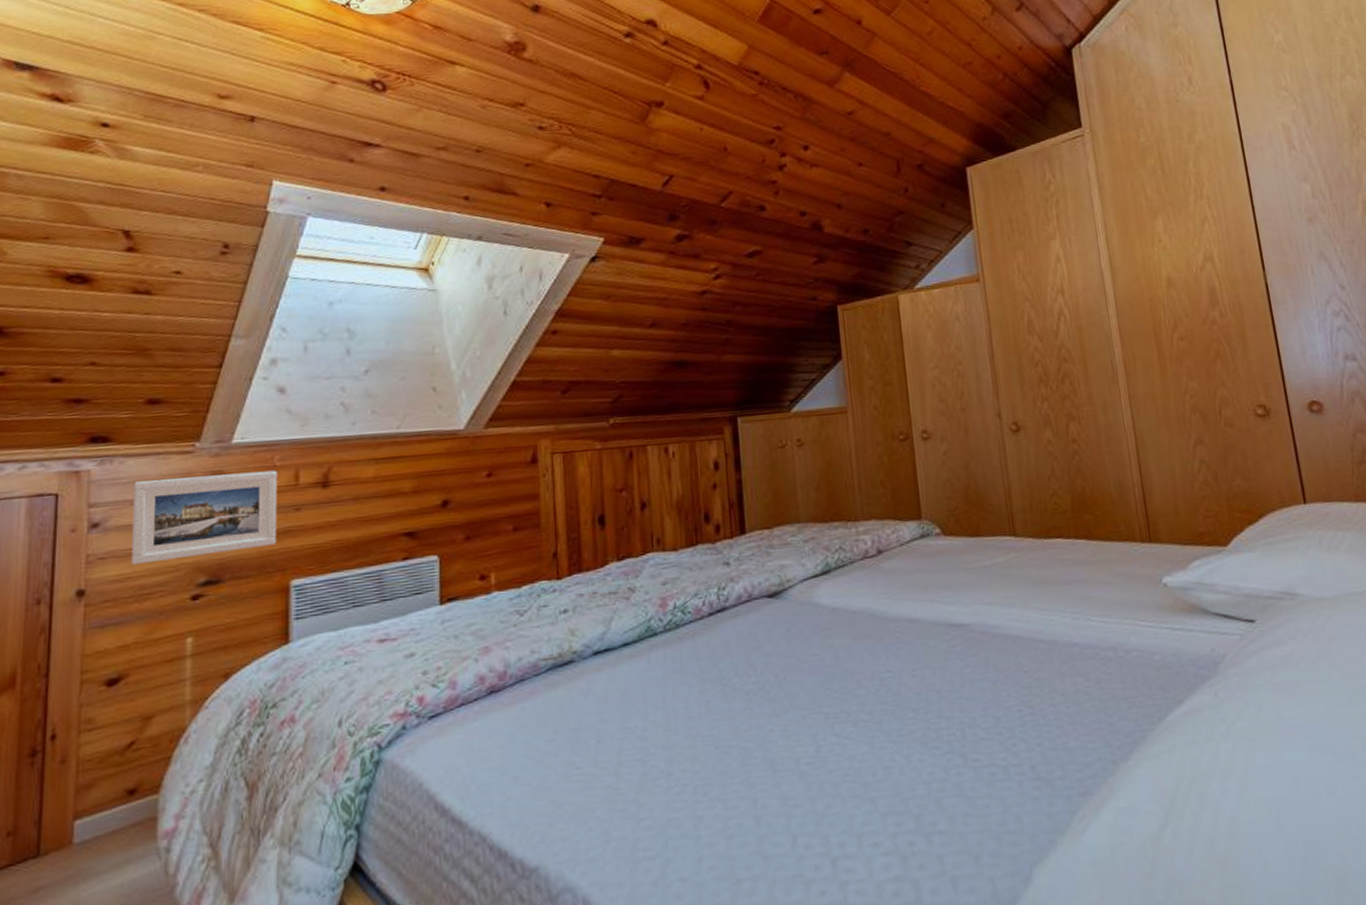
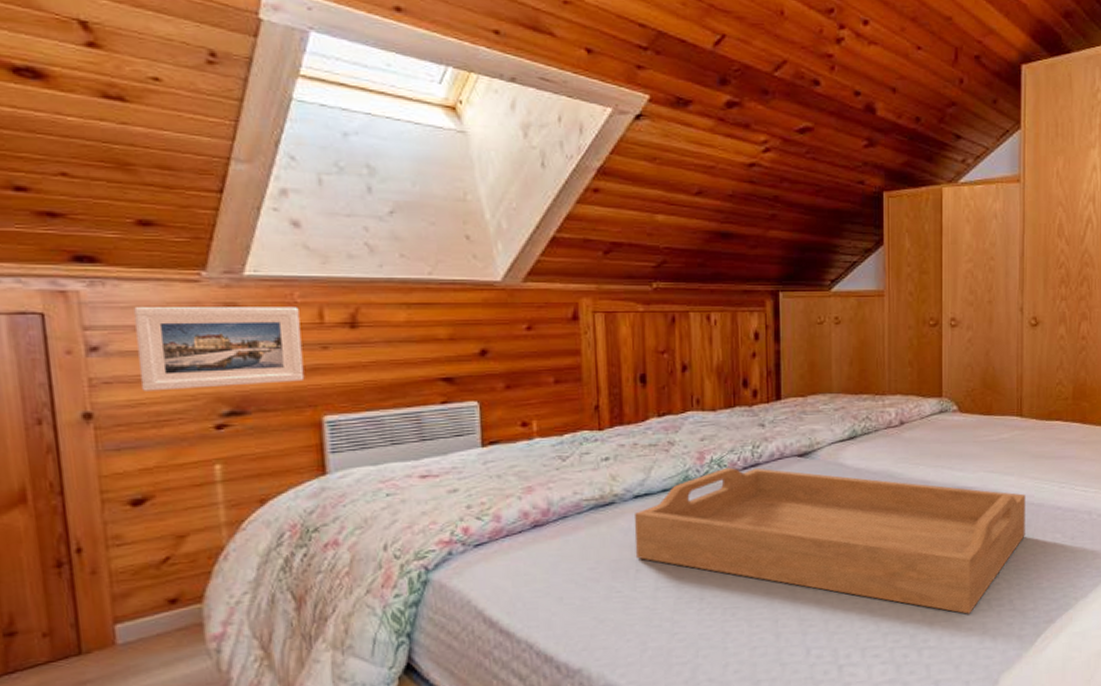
serving tray: none [593,613,1039,786] -> present [633,467,1026,614]

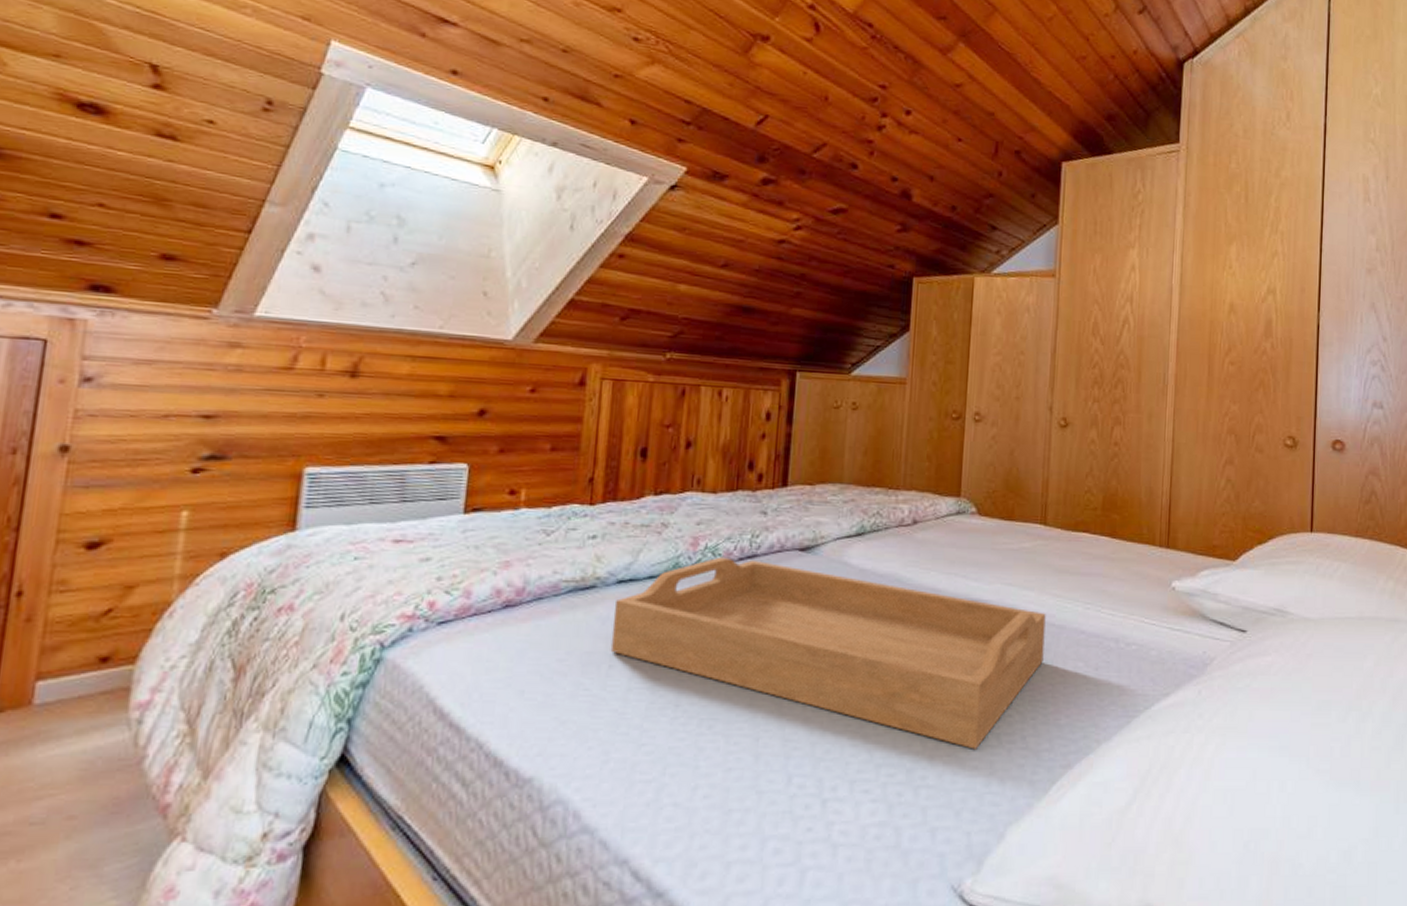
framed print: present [134,307,305,391] -> none [125,340,302,429]

